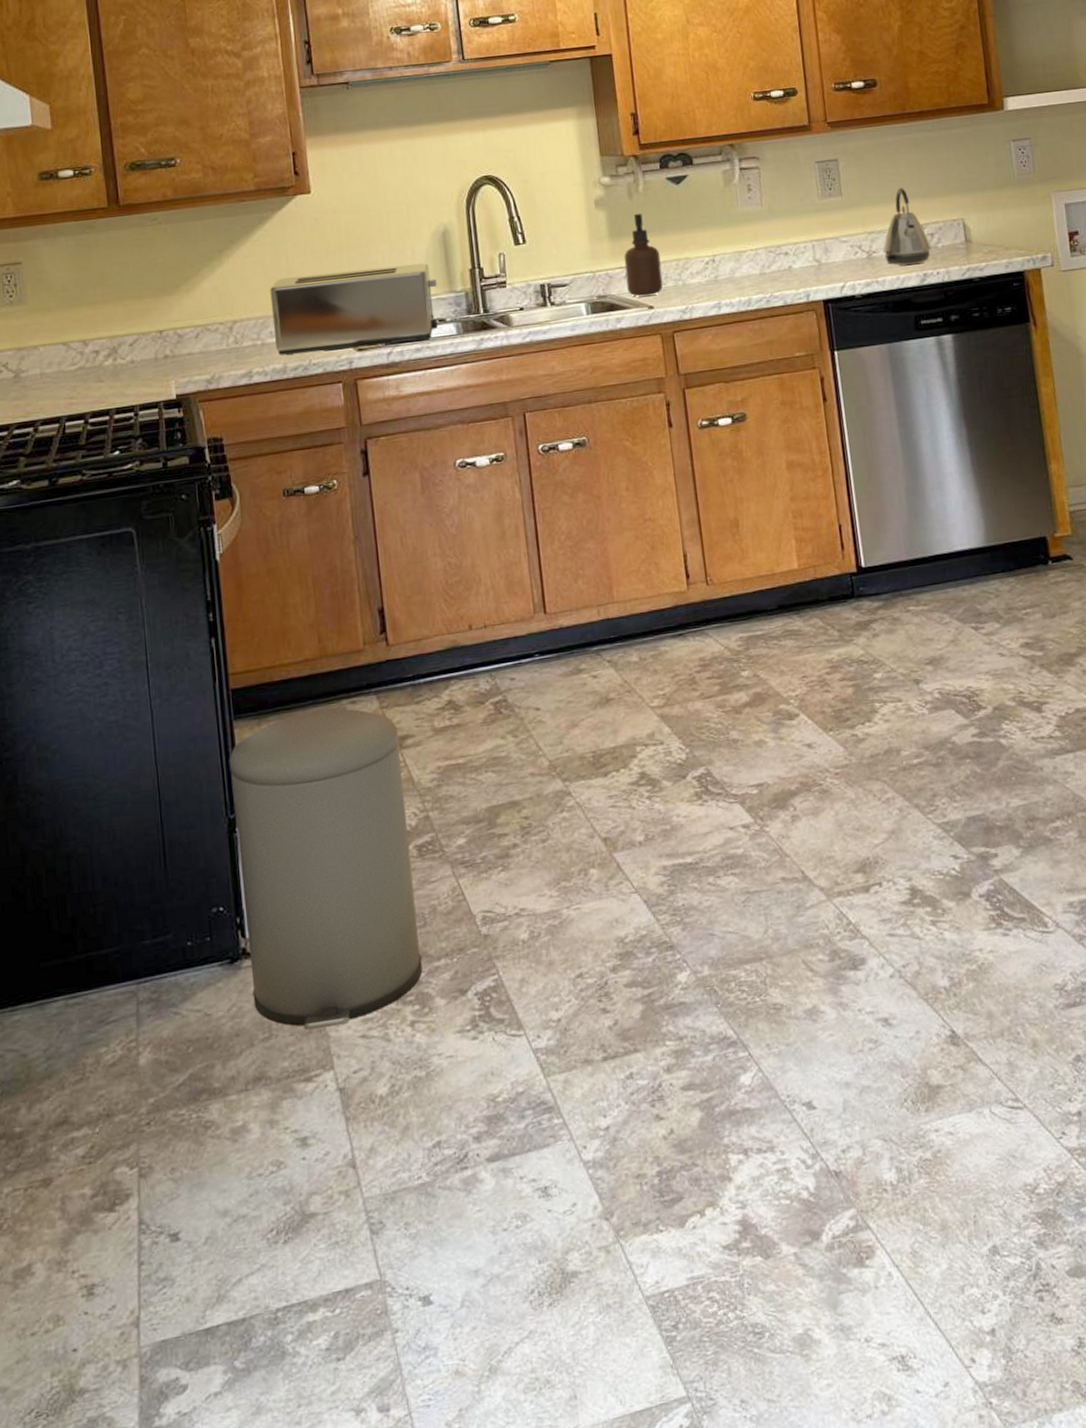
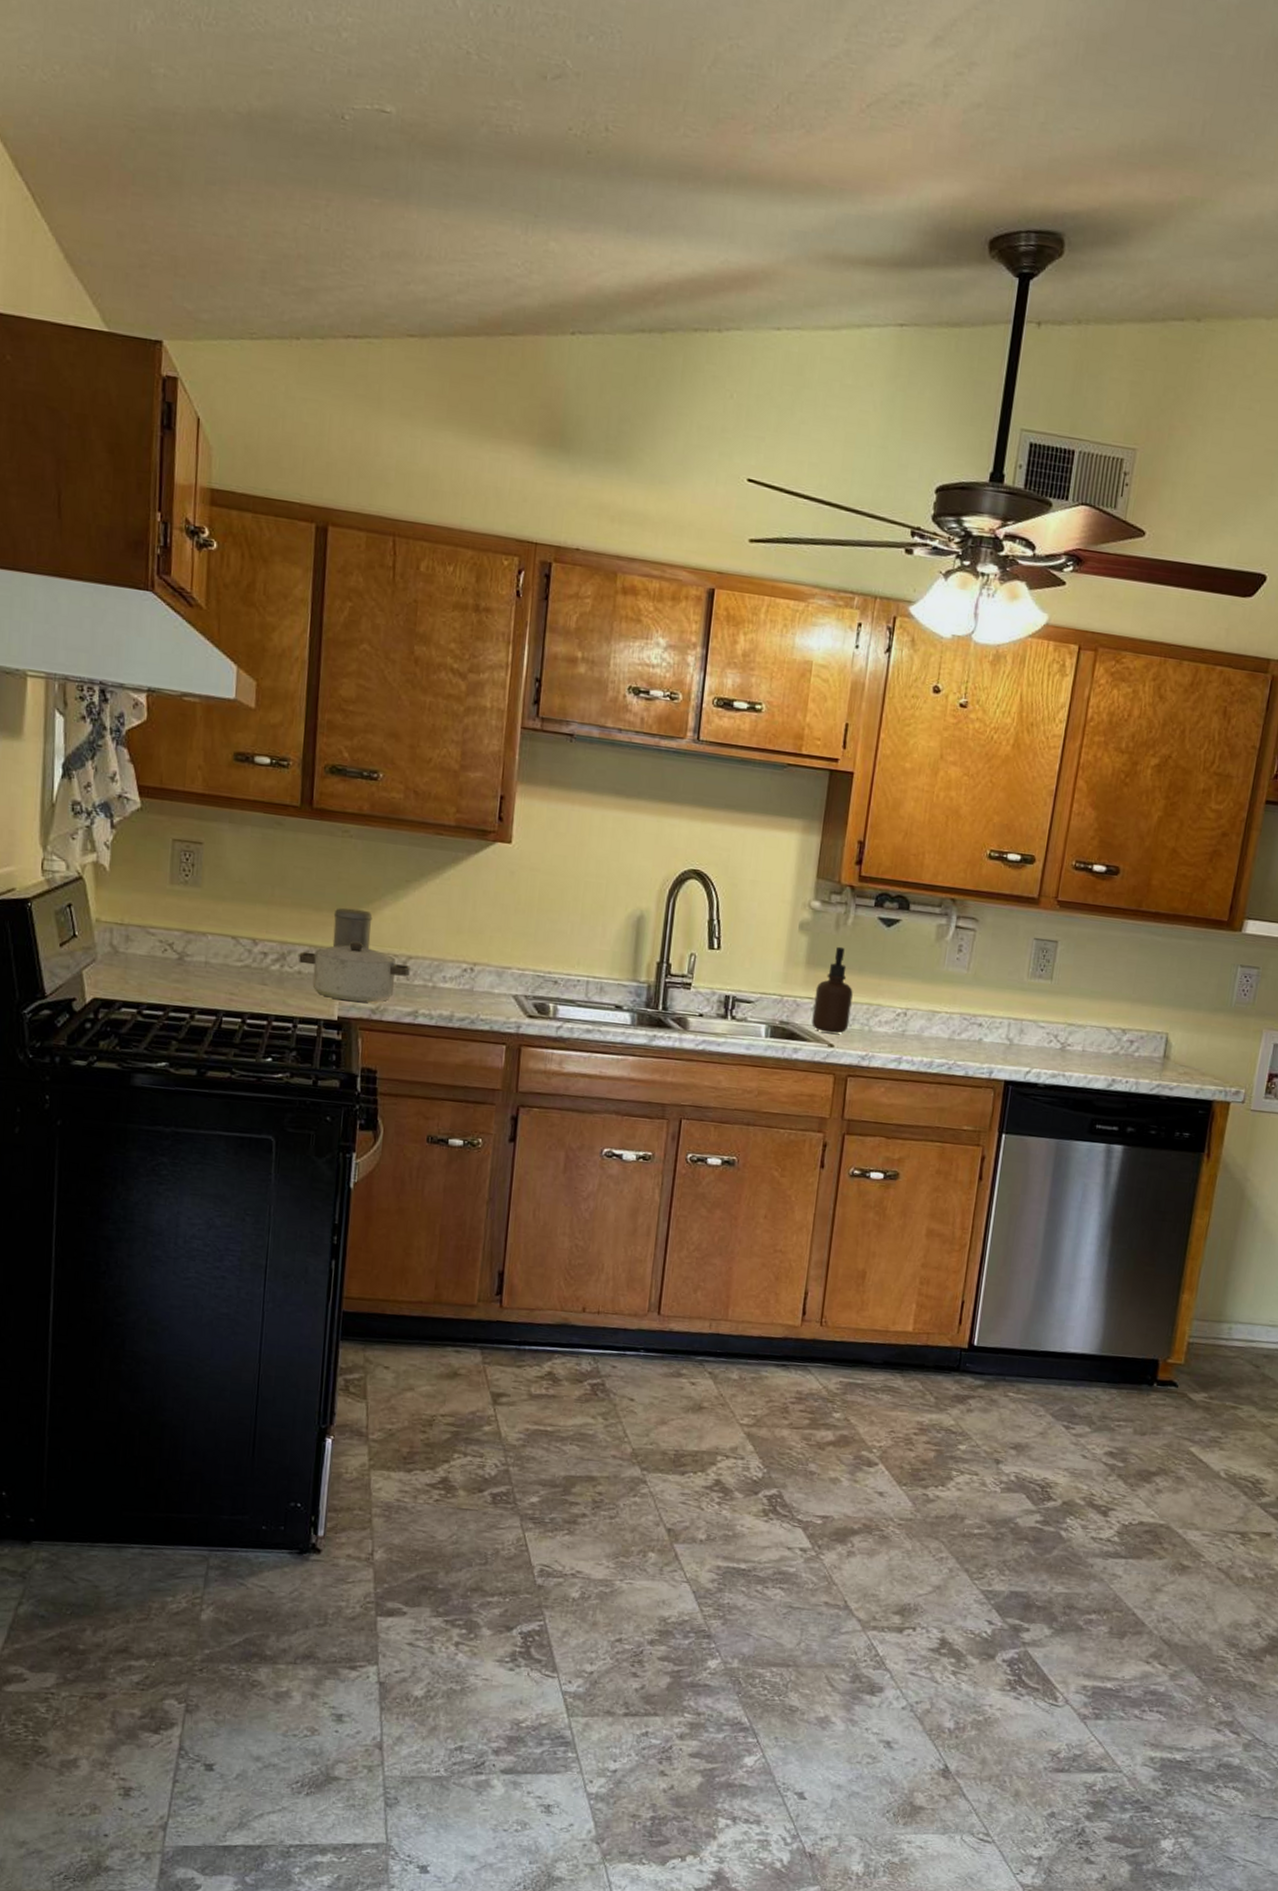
cooking pot: none [129,319,238,379] -> present [299,942,410,1003]
canister: none [155,287,196,331] -> present [332,907,373,950]
pedal bin: present [229,705,423,1031] -> none [314,1347,496,1631]
toaster: present [270,262,438,356] -> none [445,924,622,1023]
kettle: present [882,188,932,266] -> none [1077,986,1128,1068]

